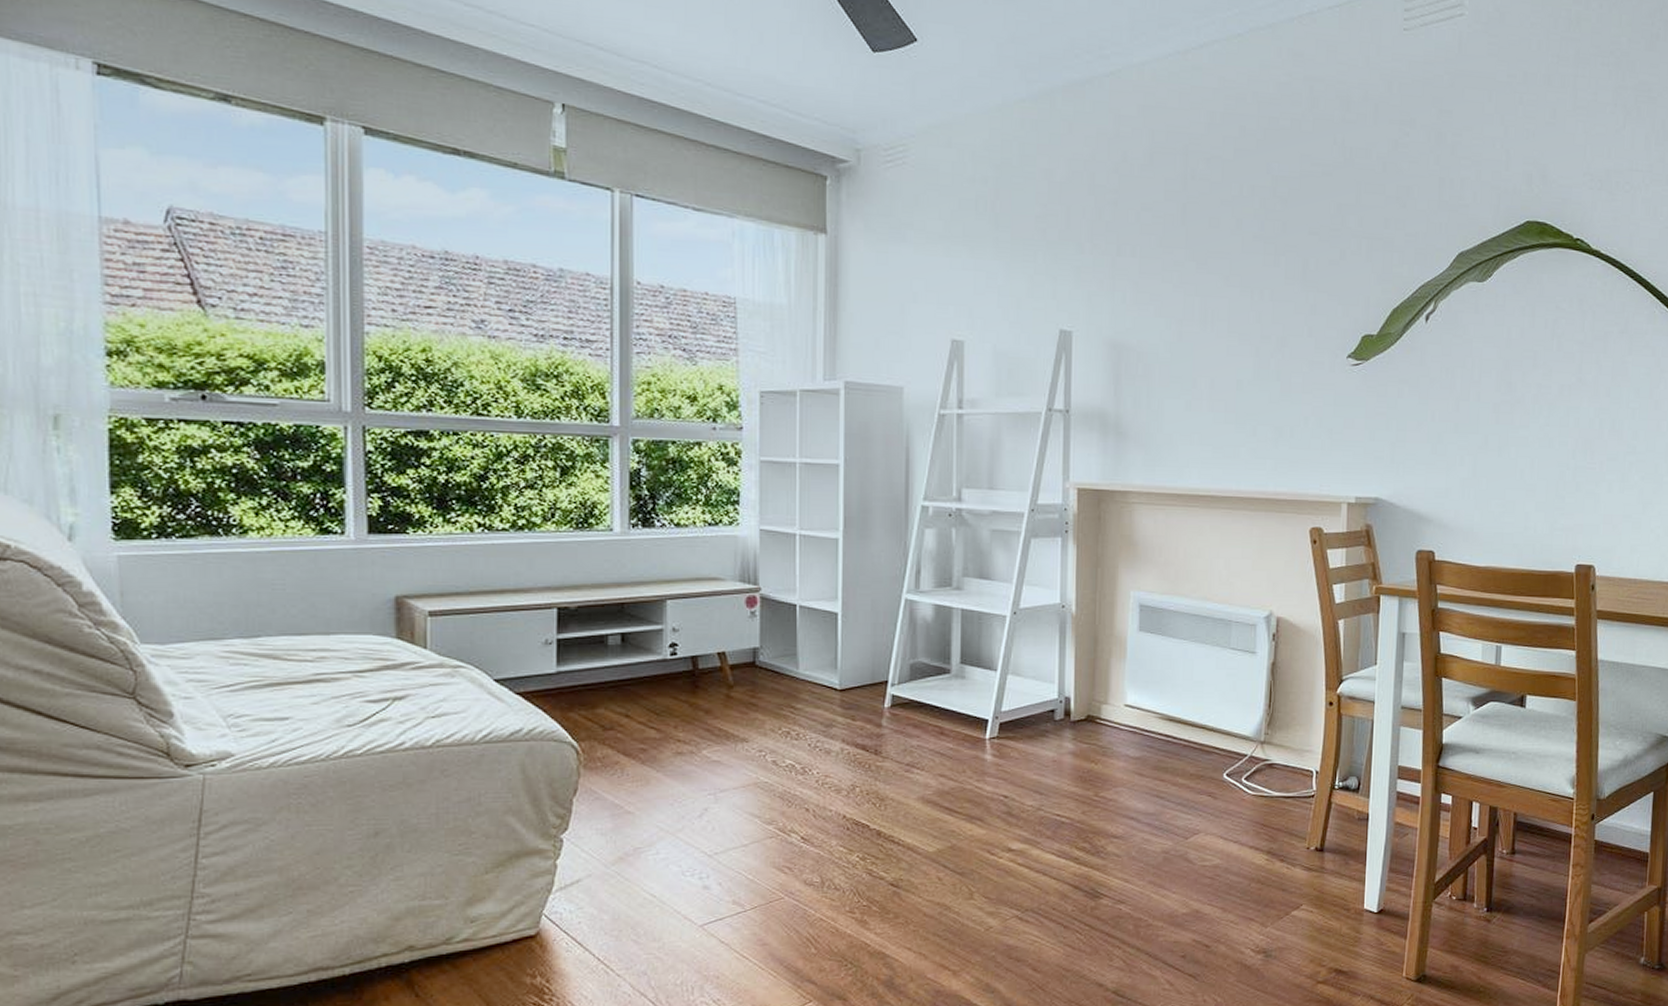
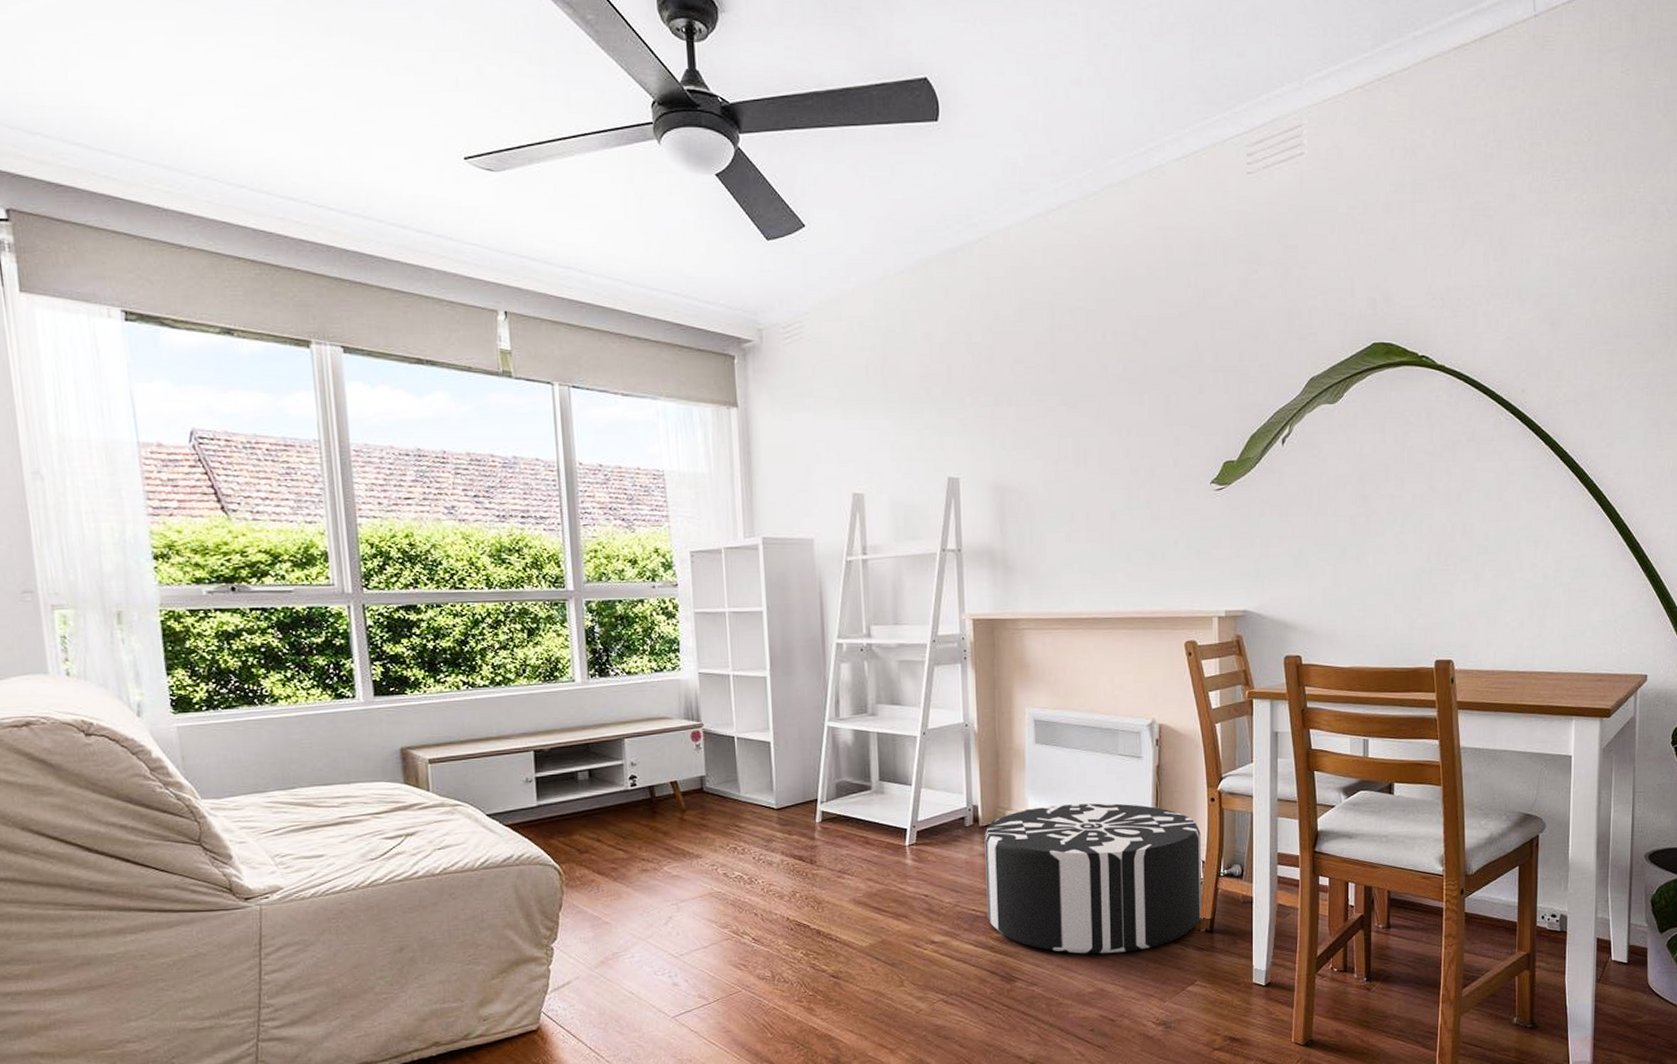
pouf: none [1073,701,1316,871] -> present [984,803,1202,954]

